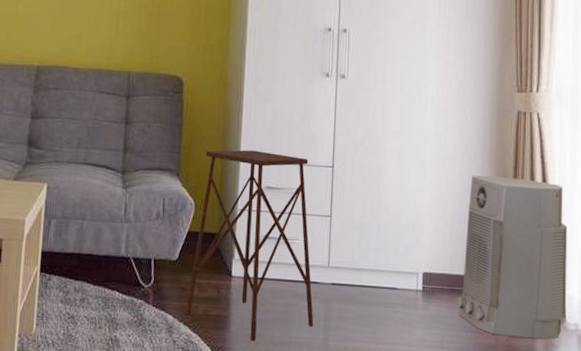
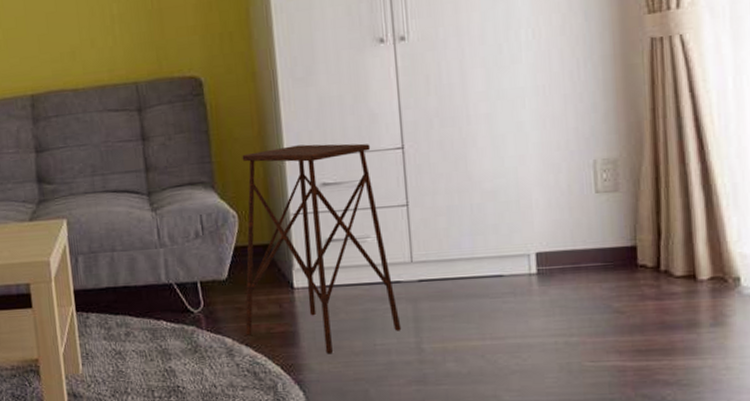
air purifier: present [456,175,568,340] -> none [584,120,741,313]

